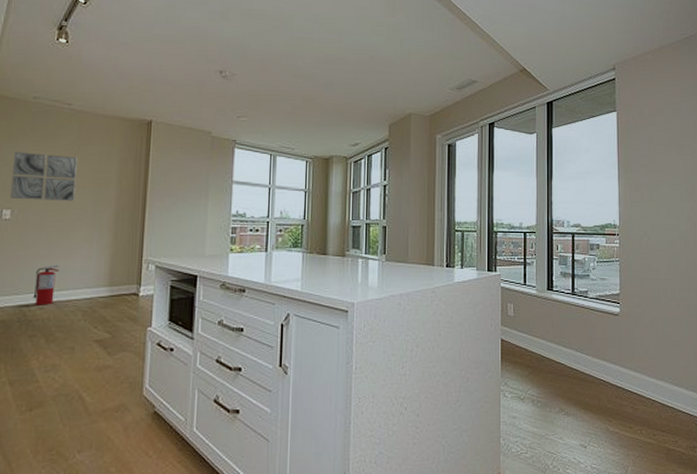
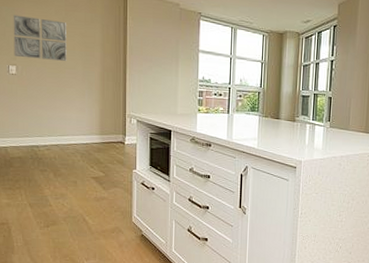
fire extinguisher: present [33,264,59,305] -> none [41,114,59,147]

